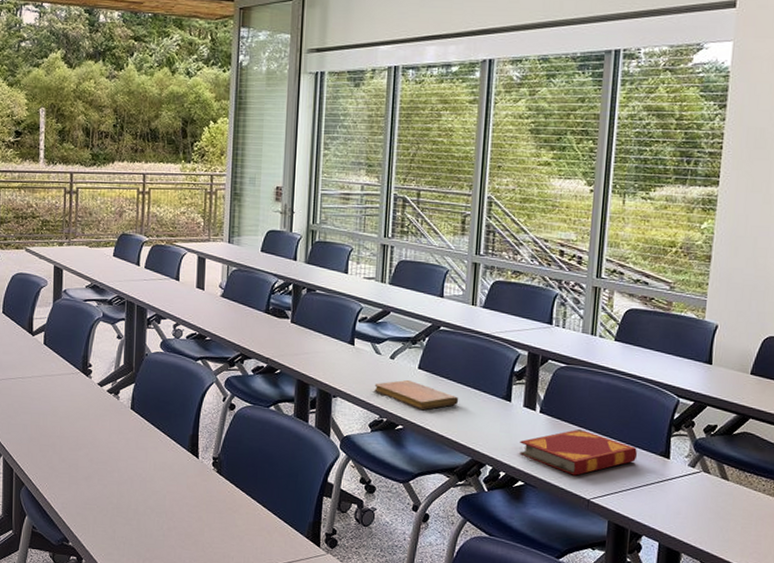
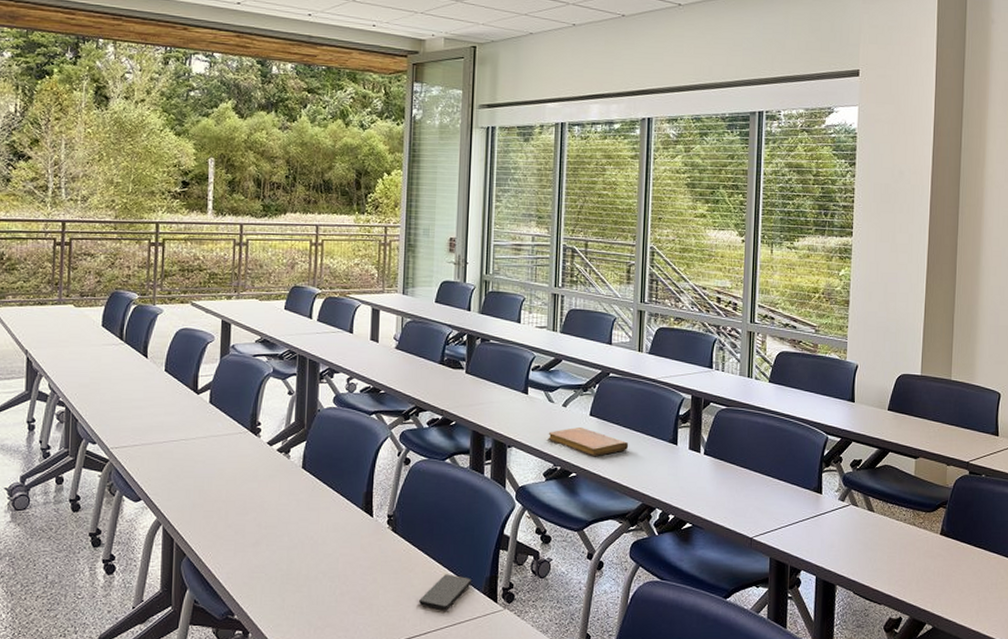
smartphone: none [243,516,295,551] -> present [419,574,471,610]
hardback book: present [519,429,638,476] -> none [686,468,794,515]

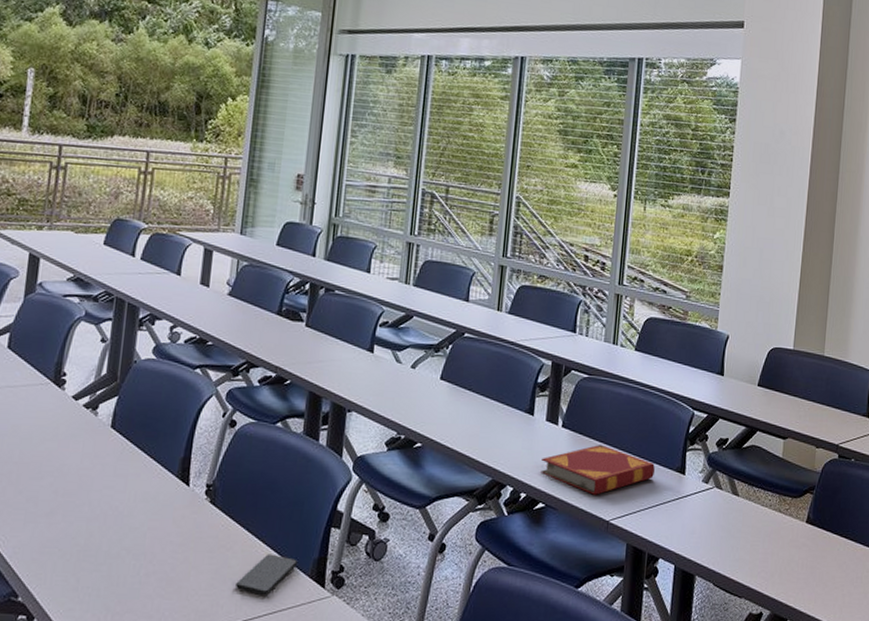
notebook: present [548,427,629,457] -> none [393,392,481,426]
hardback book: none [686,468,794,515] -> present [541,444,656,495]

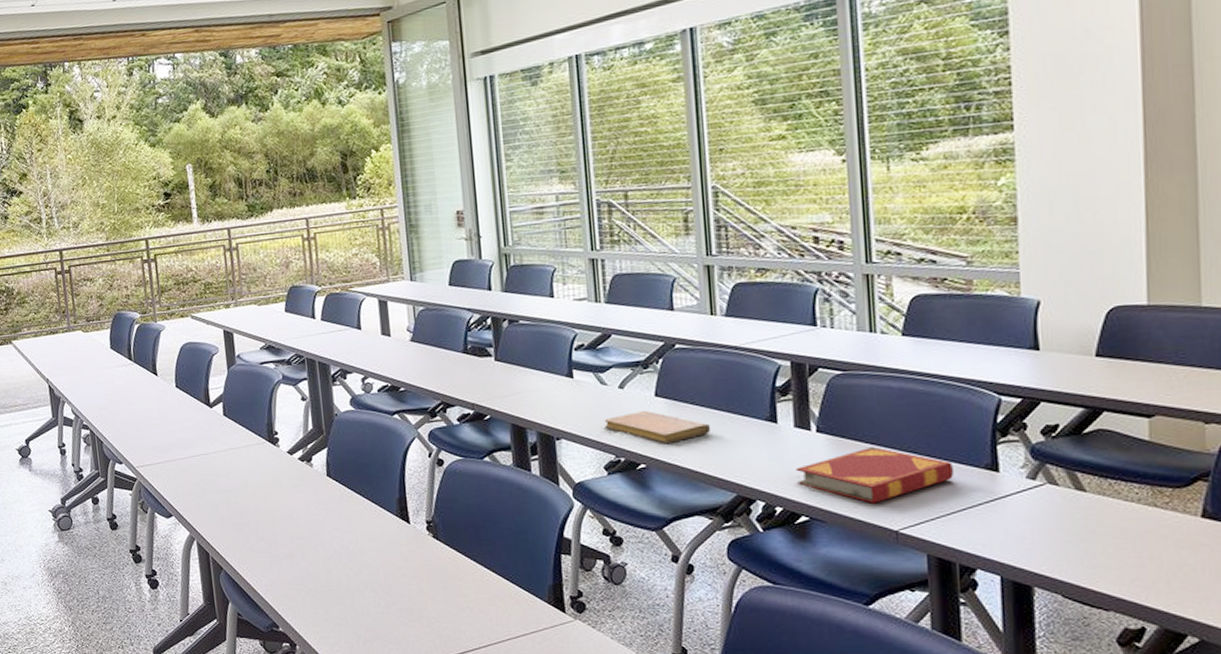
smartphone: present [236,554,297,595] -> none [474,582,532,621]
notebook: none [393,392,481,426] -> present [604,411,711,444]

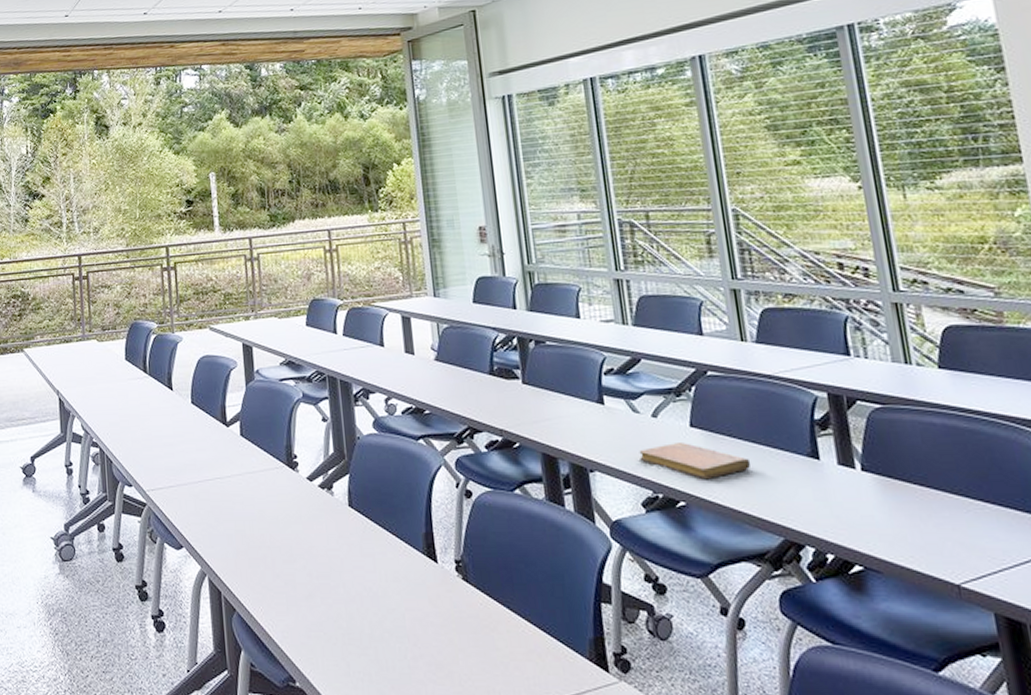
hardback book: present [796,446,955,503] -> none [844,488,1012,552]

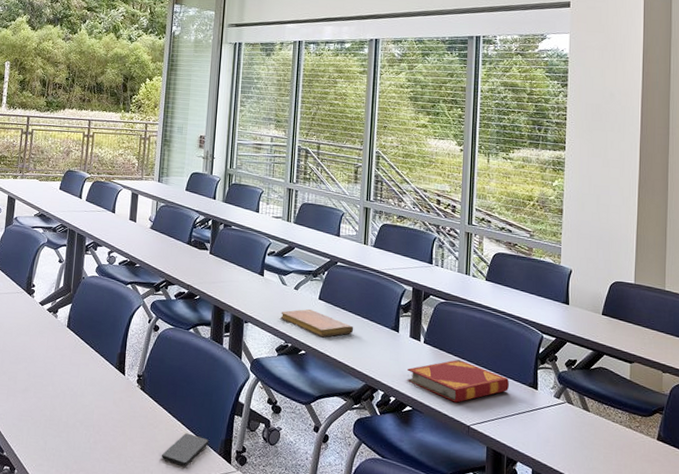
smartphone: none [509,634,571,681] -> present [162,433,209,466]
hardback book: none [844,488,1012,552] -> present [407,359,510,403]

